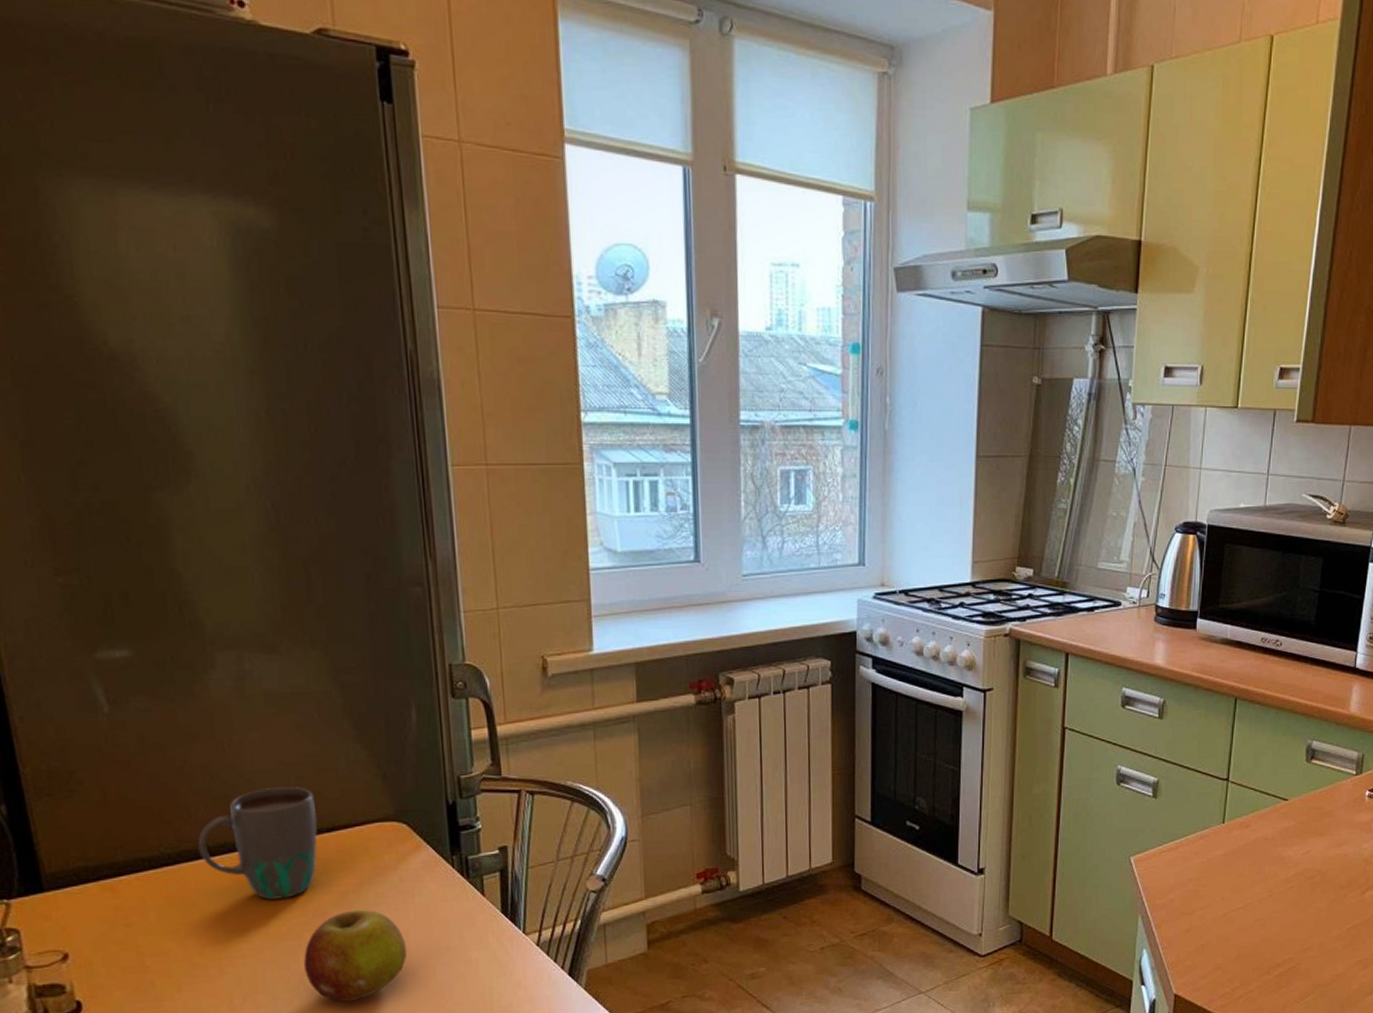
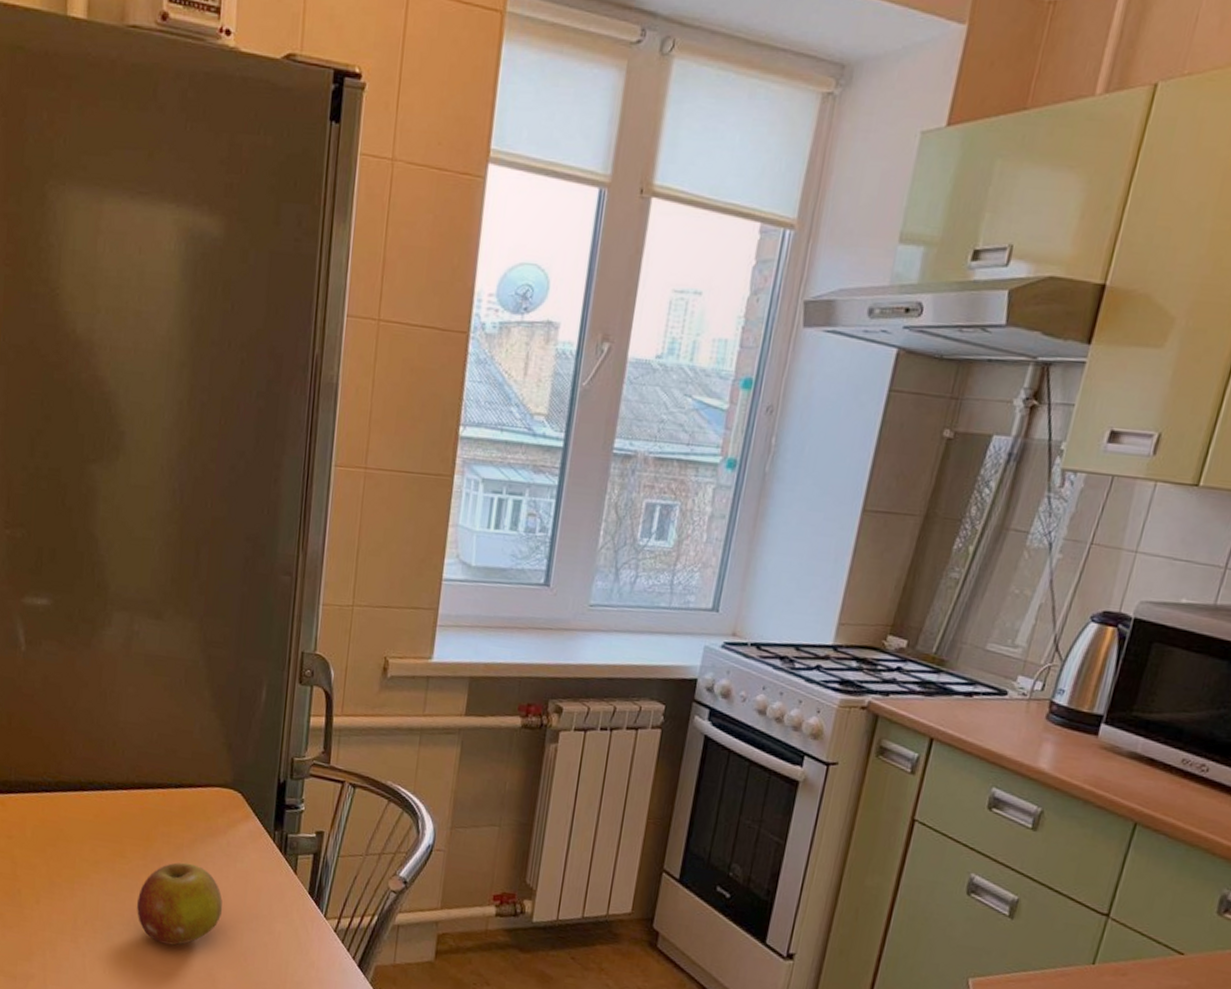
mug: present [198,787,318,900] -> none [72,739,170,841]

